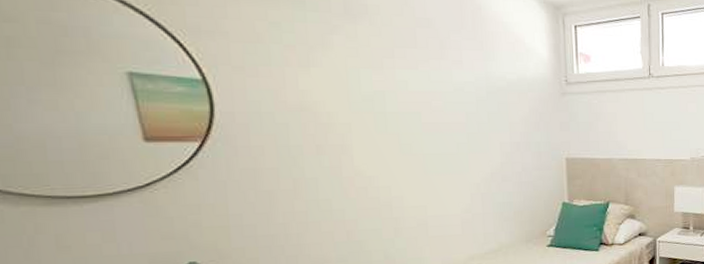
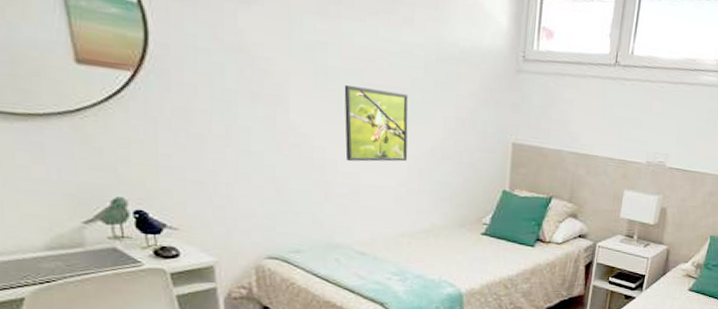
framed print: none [403,127,470,195] -> present [344,85,409,162]

